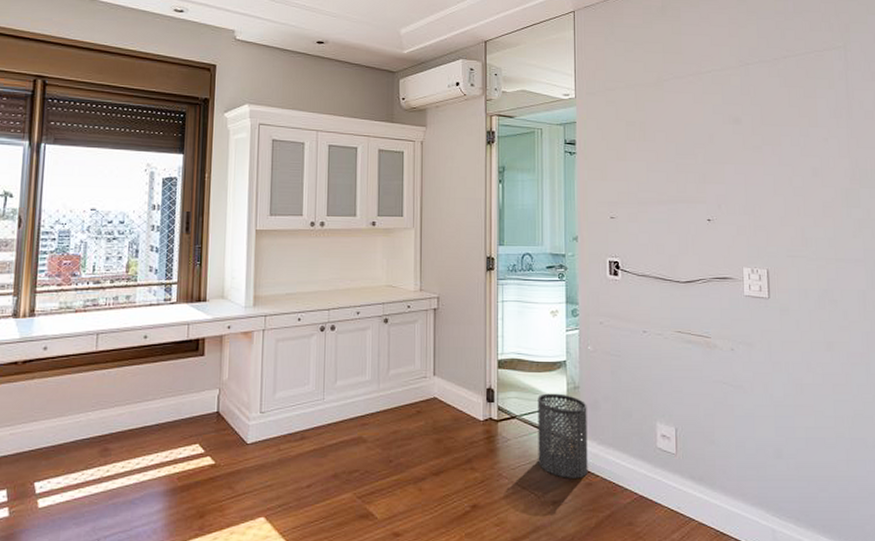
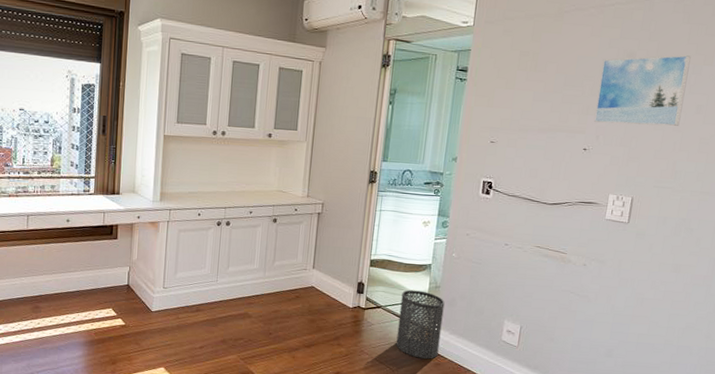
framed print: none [710,118,799,191] -> present [593,55,691,126]

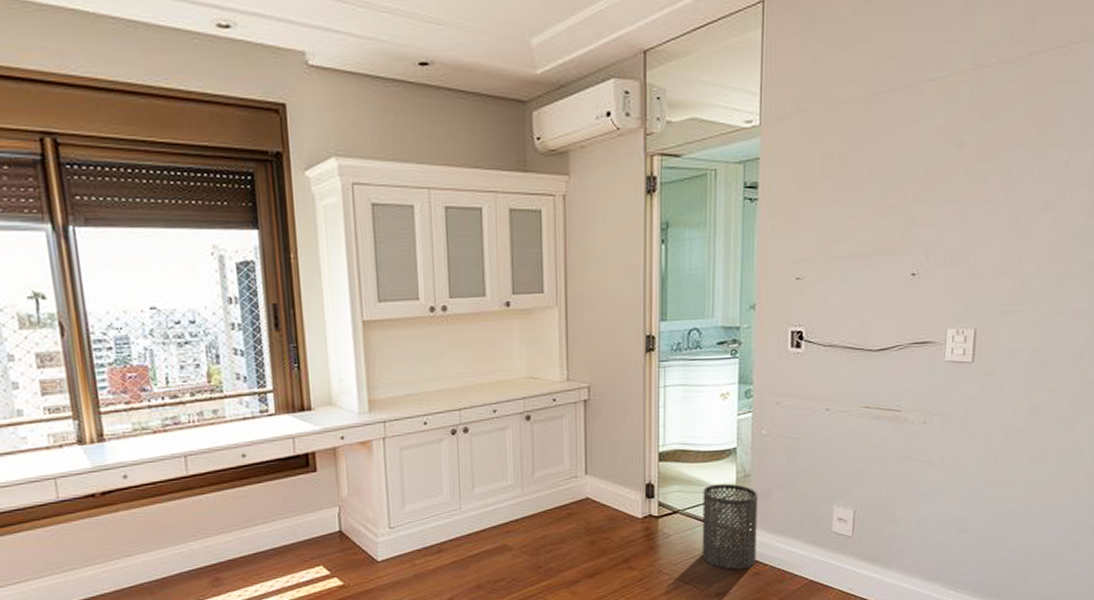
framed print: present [593,55,691,126] -> none [921,138,1033,237]

